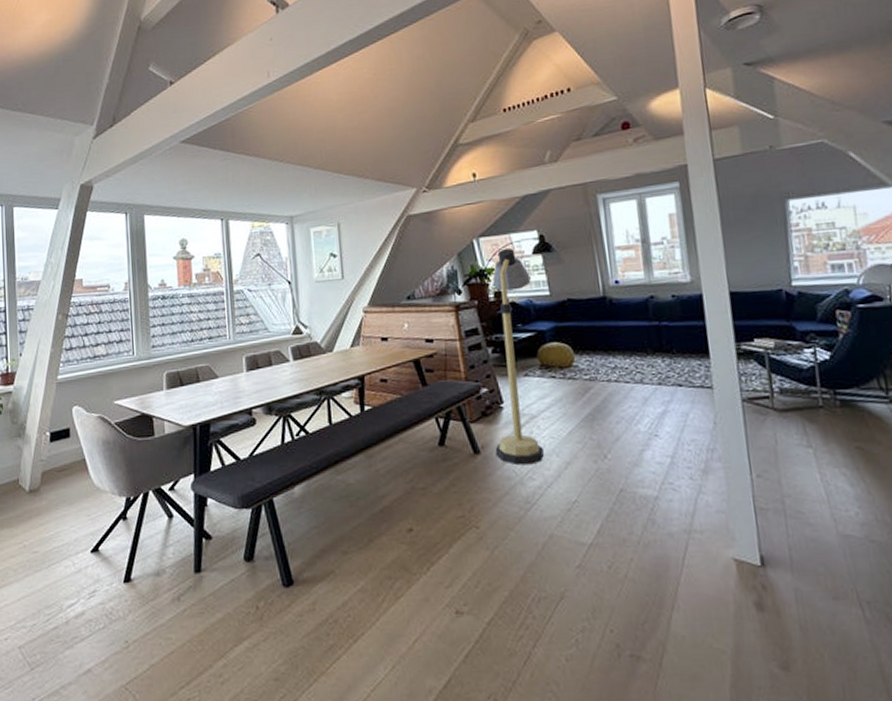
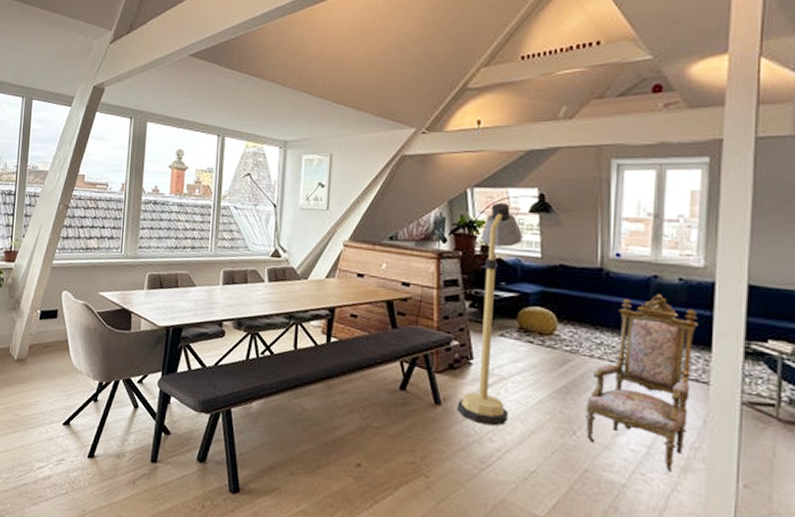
armchair: none [611,312,702,477] -> present [585,294,700,473]

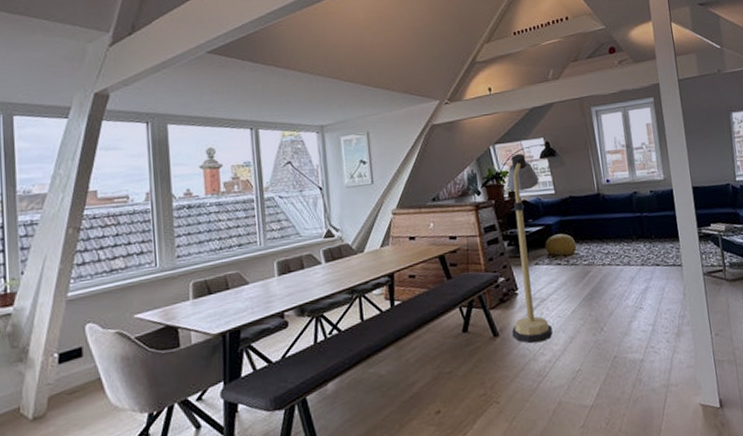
armchair: present [585,294,700,473] -> none [606,205,675,340]

